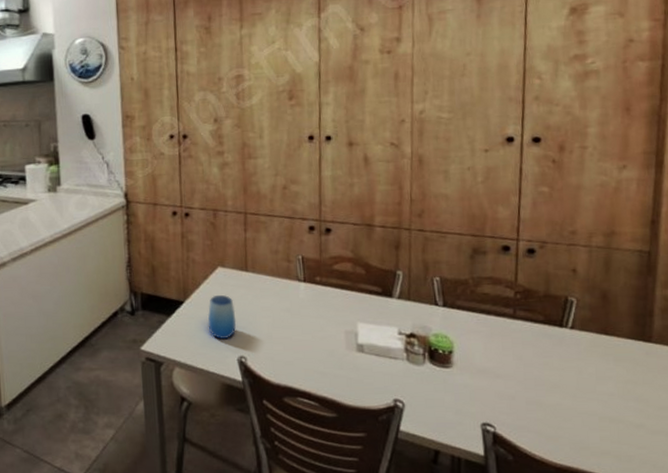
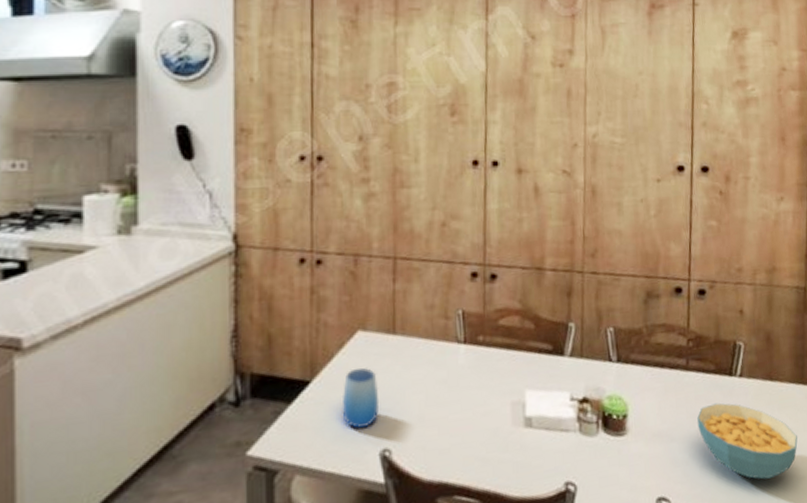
cereal bowl: none [524,349,636,422] -> present [697,403,798,480]

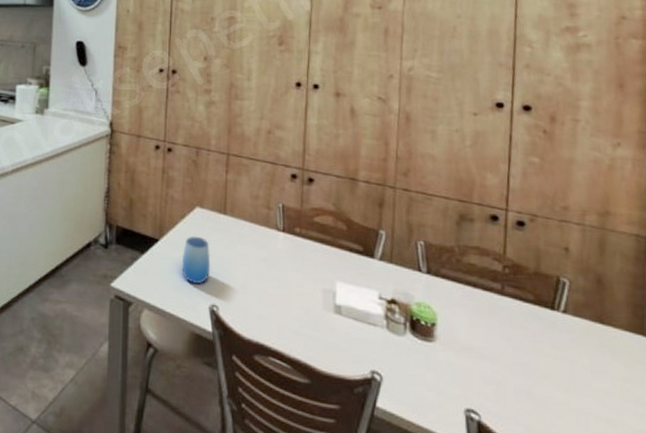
cereal bowl: present [697,403,798,480] -> none [512,333,635,423]

